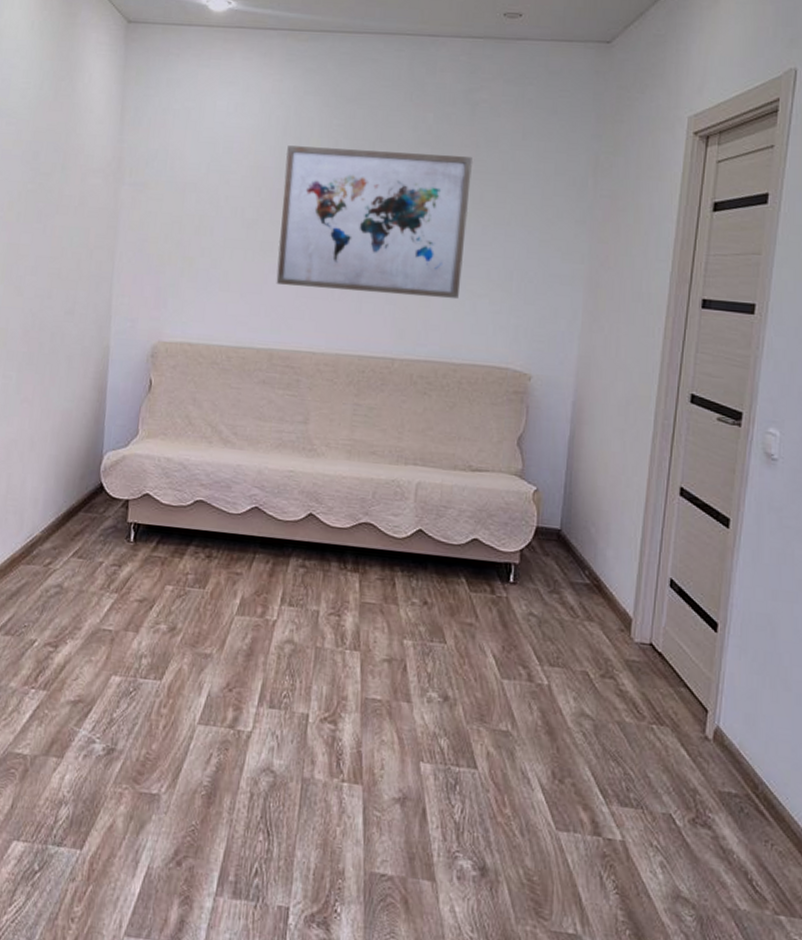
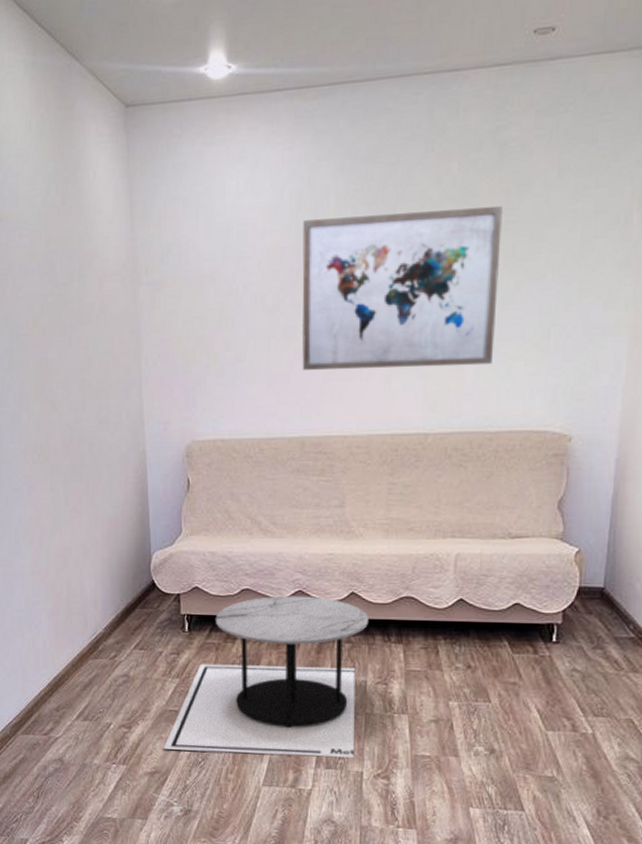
coffee table: none [91,510,326,697] -> present [163,595,370,758]

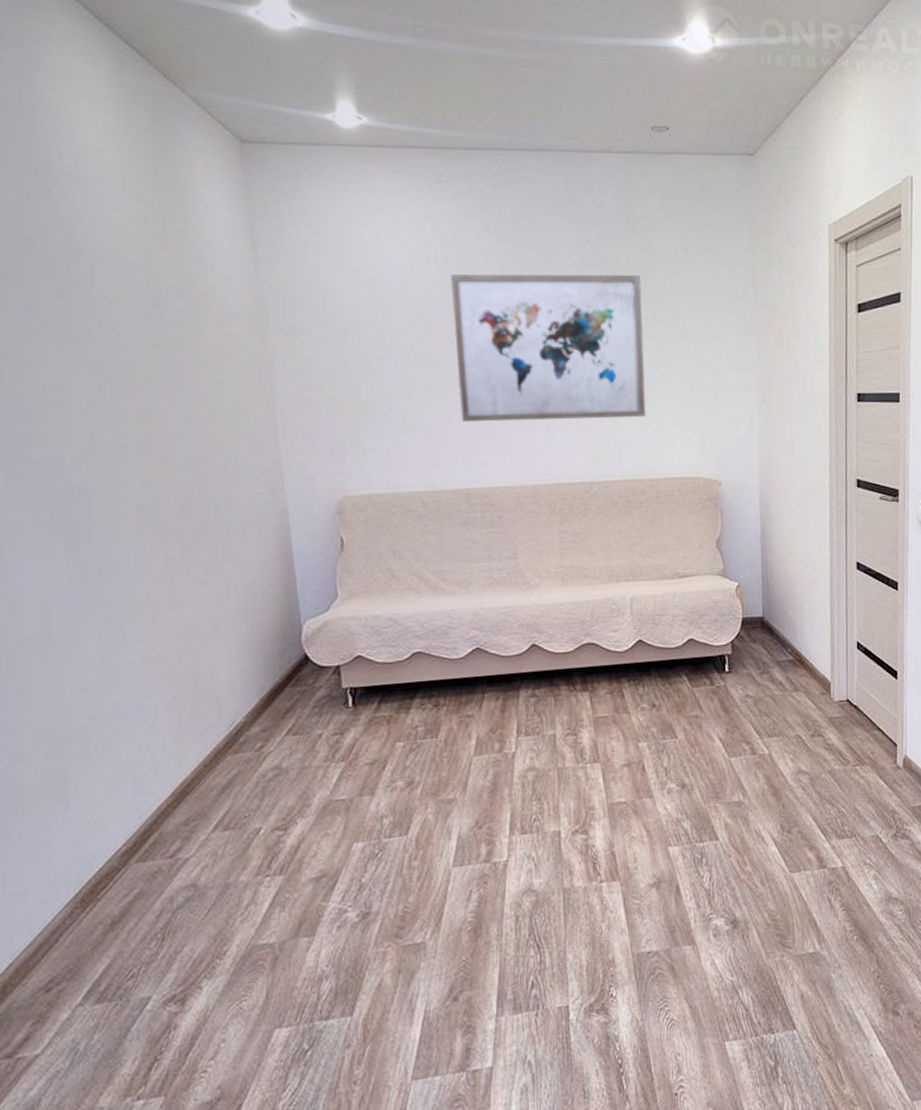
coffee table: present [163,595,370,758] -> none [330,652,553,847]

